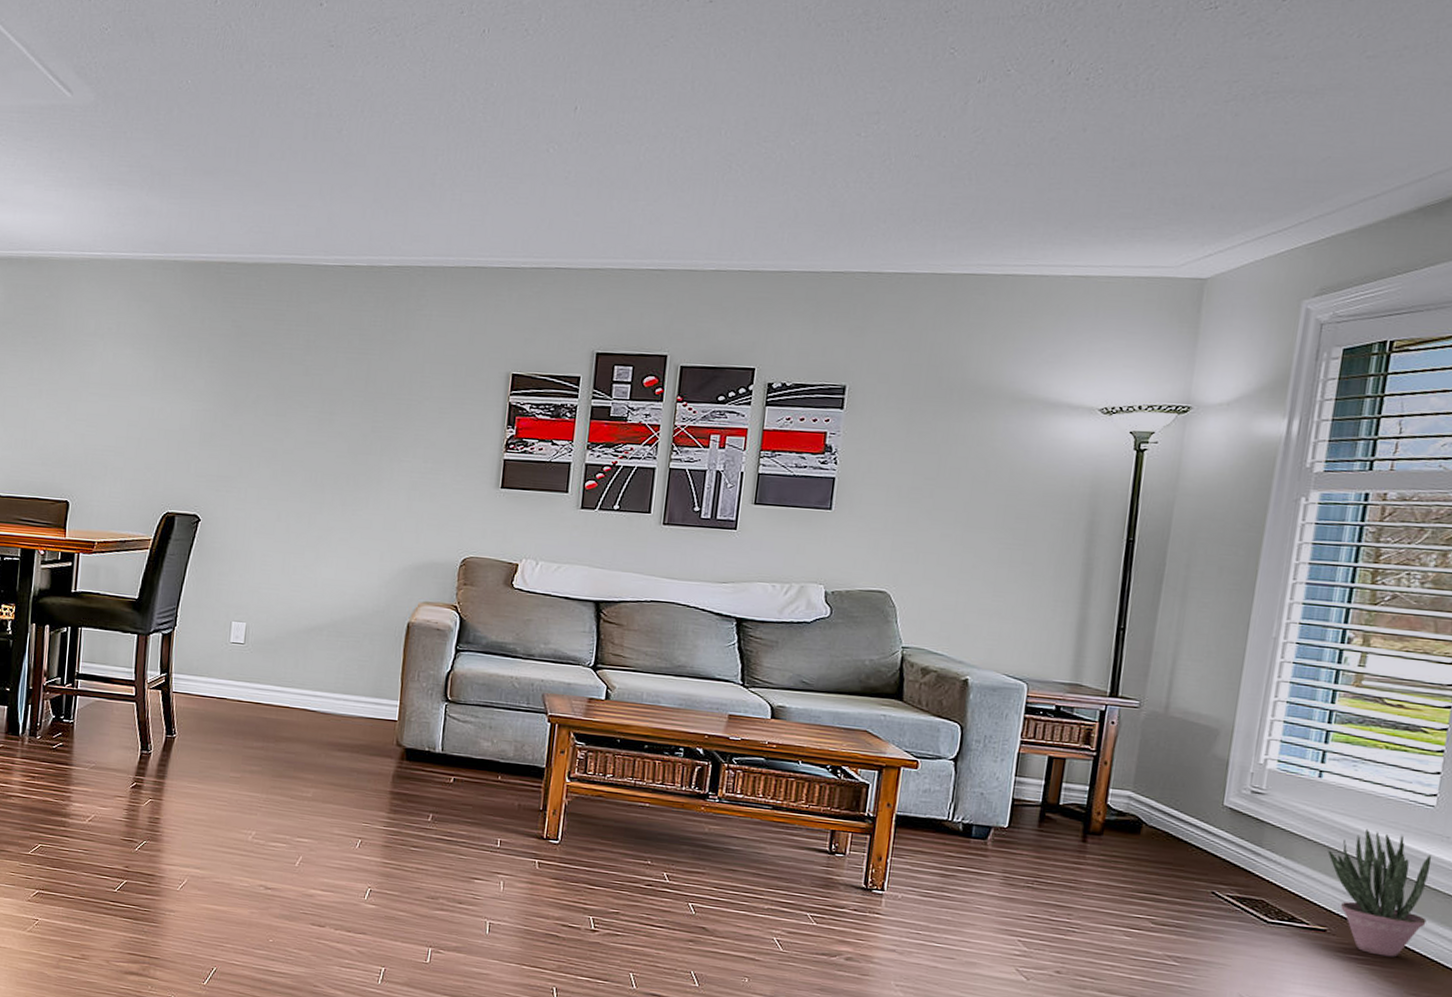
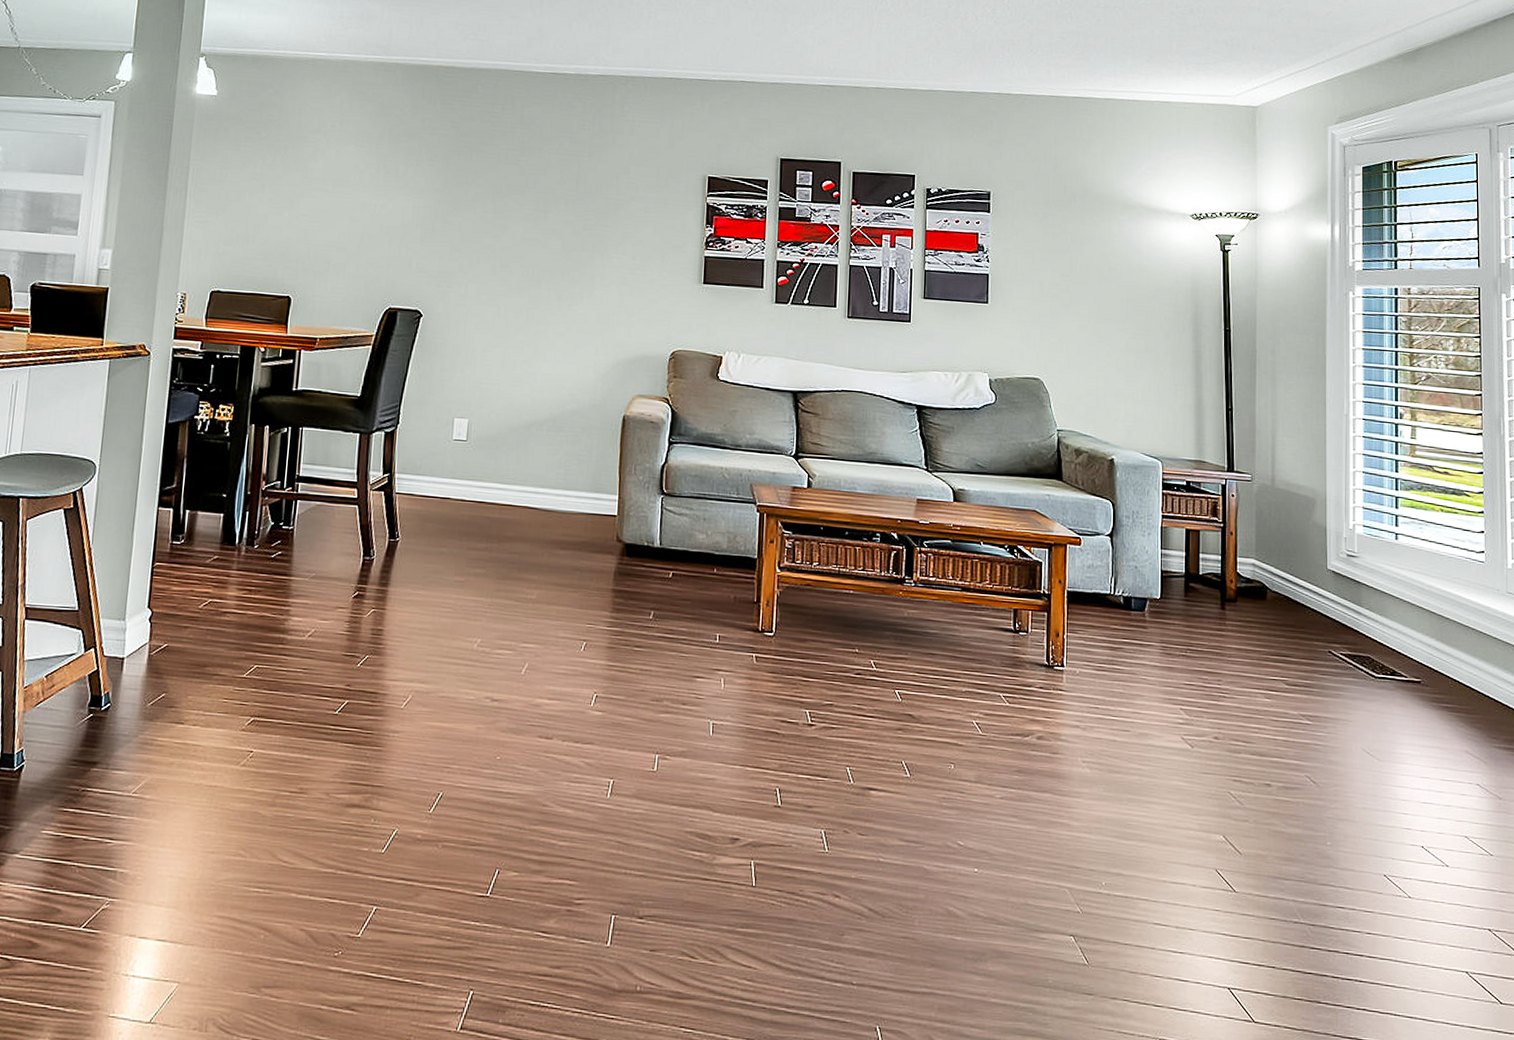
potted plant: present [1328,828,1432,957] -> none [1412,585,1494,704]

